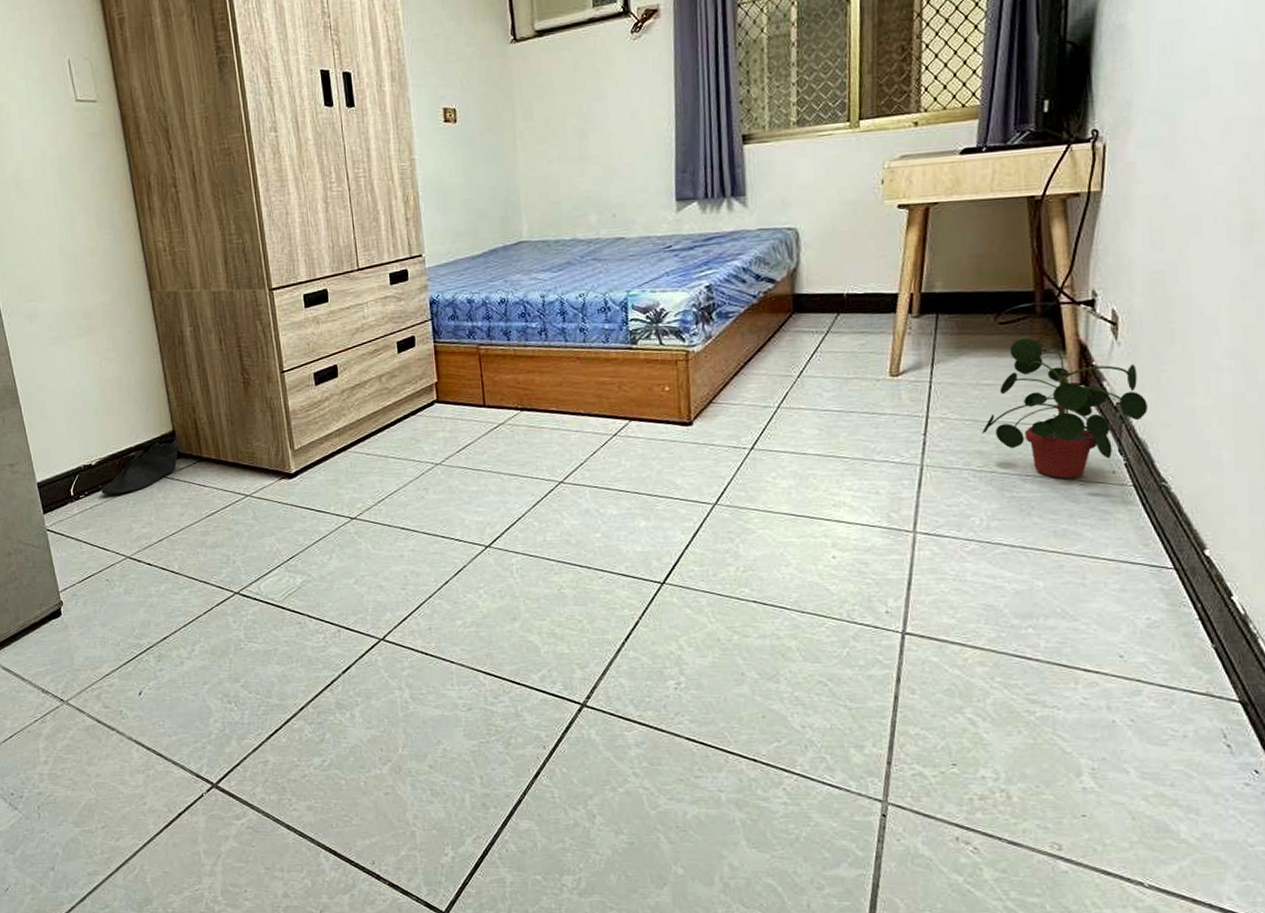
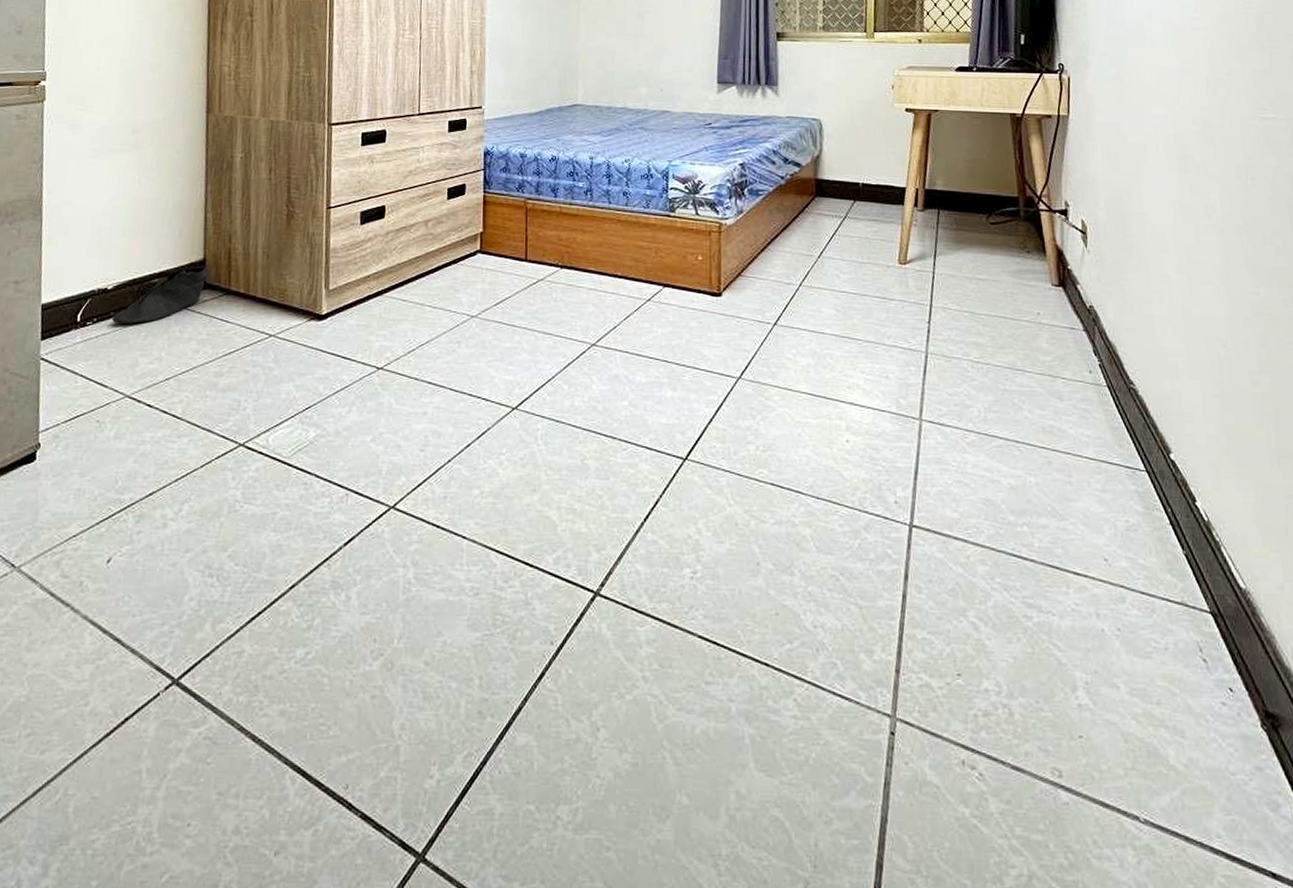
potted plant: present [982,338,1148,479] -> none [978,239,1115,375]

